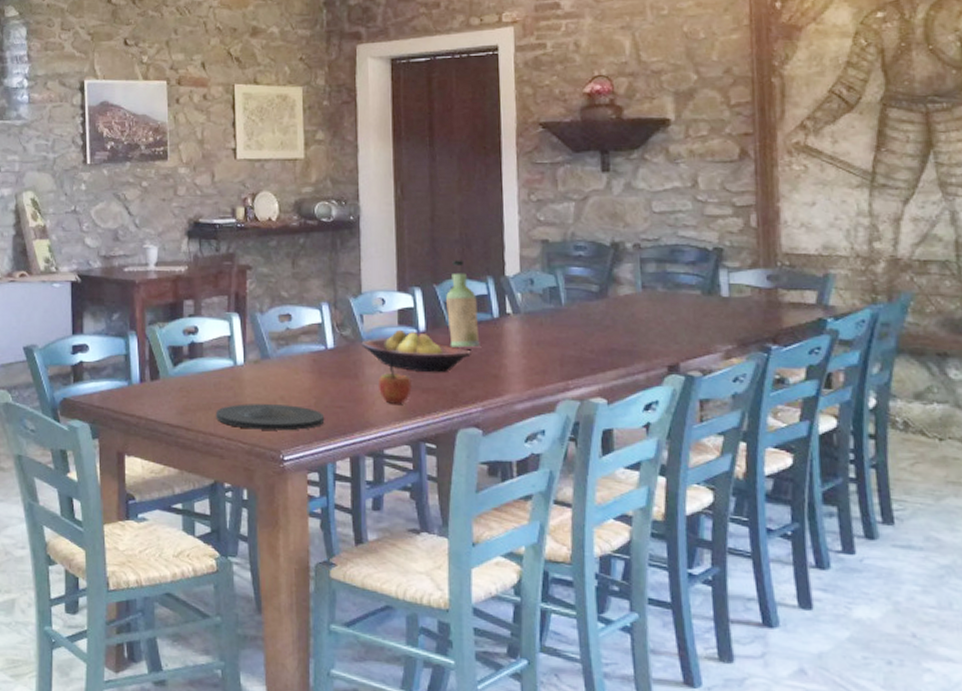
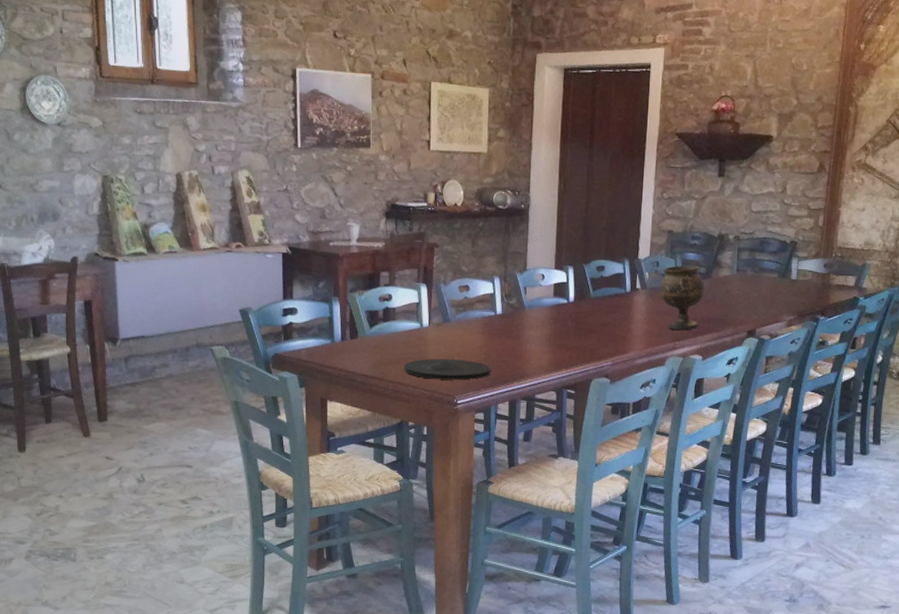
fruit bowl: present [361,329,471,373] -> none [524,300,607,335]
apple: present [379,365,412,404] -> none [535,328,560,359]
bottle: present [446,260,480,348] -> none [591,244,615,315]
goblet: none [539,282,600,366] -> present [660,265,704,331]

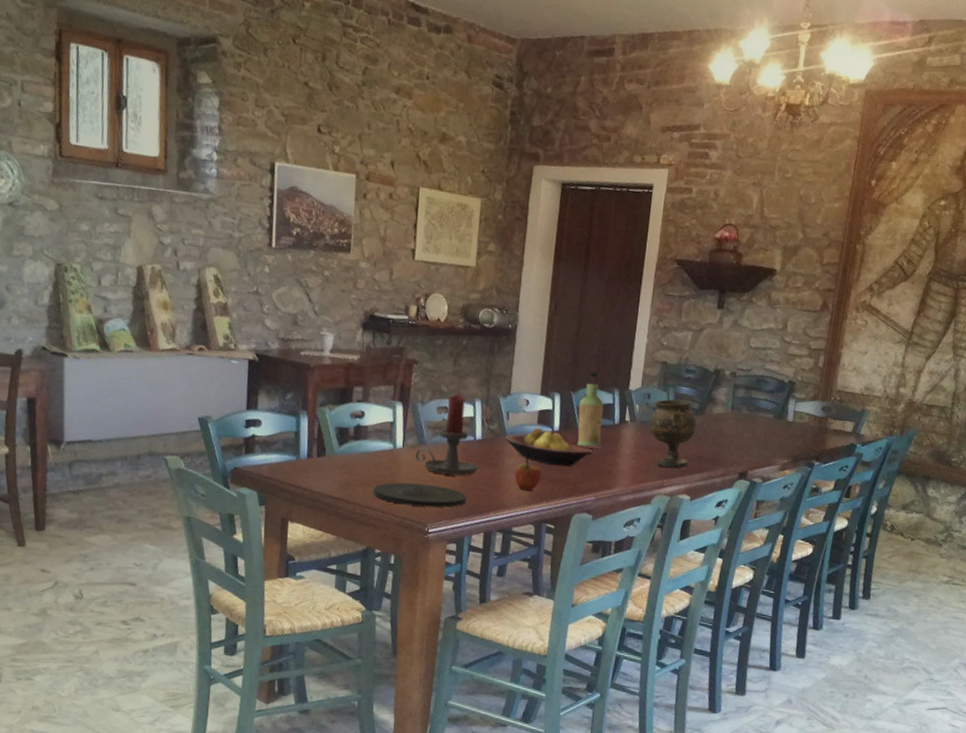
candle holder: none [441,273,501,349] -> present [415,394,479,476]
fruit bowl: none [524,300,607,335] -> present [505,427,593,467]
apple: none [535,328,560,359] -> present [514,457,542,491]
bottle: none [591,244,615,315] -> present [576,372,604,447]

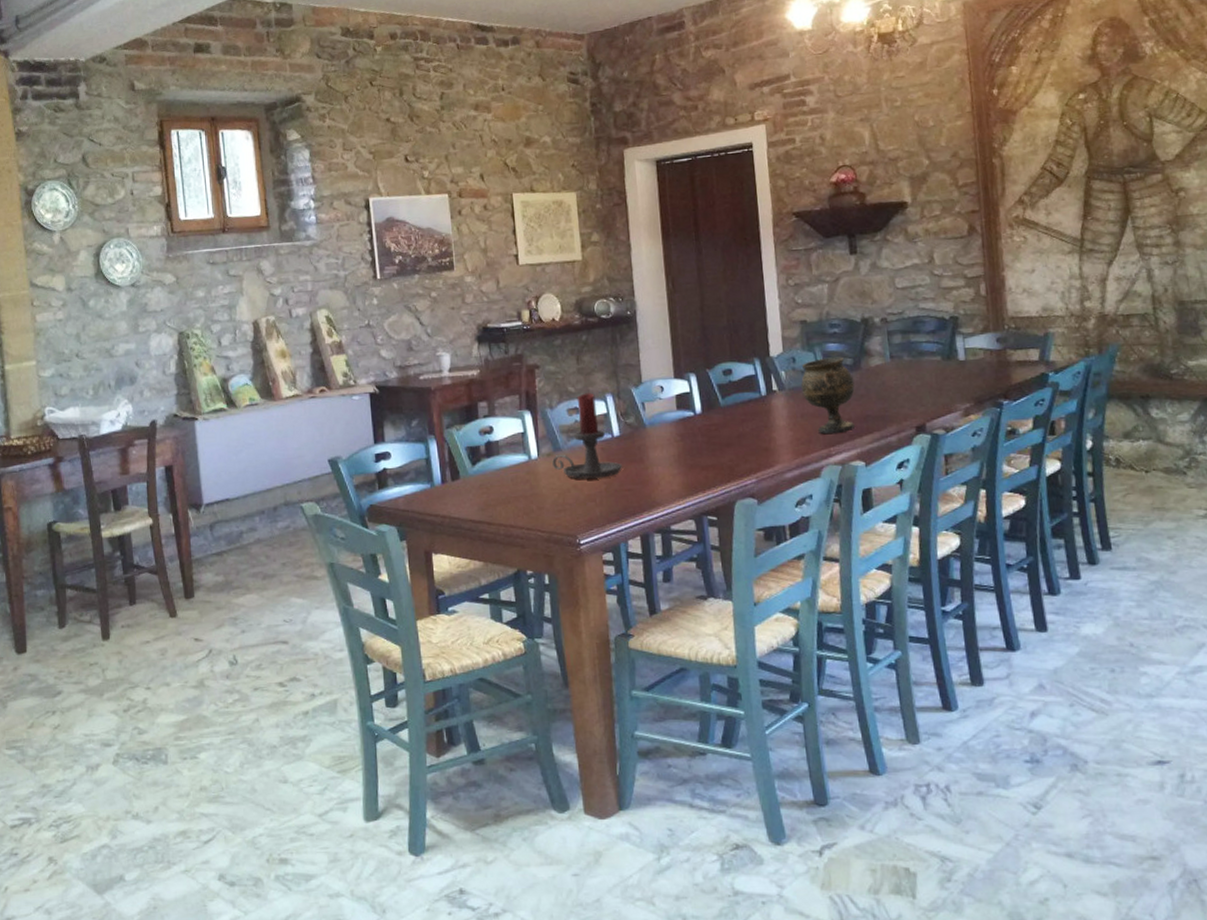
plate: present [373,482,466,508] -> none [515,492,615,518]
fruit bowl: present [505,427,593,467] -> none [644,413,744,452]
apple: present [514,457,542,491] -> none [662,447,692,483]
bottle: present [576,372,604,447] -> none [718,344,751,426]

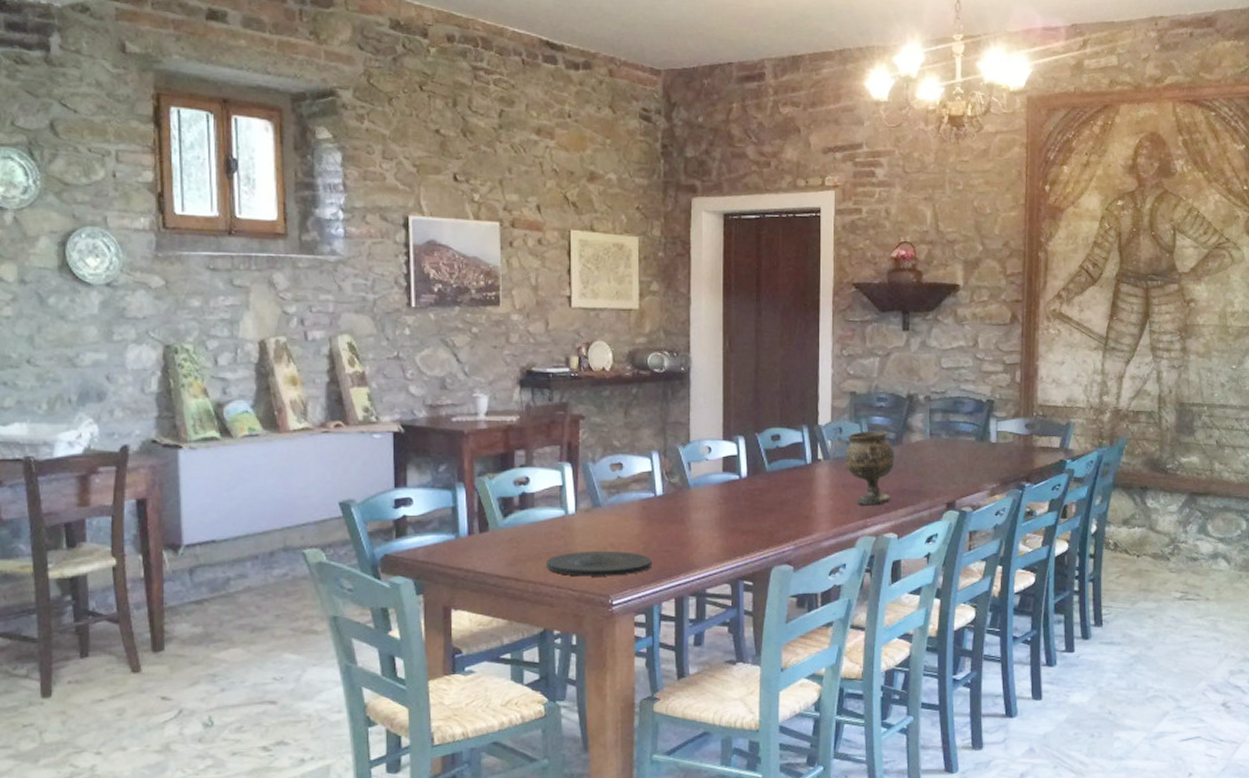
plate: none [515,492,615,518] -> present [547,551,651,577]
candle holder: present [552,392,622,479] -> none [590,448,662,538]

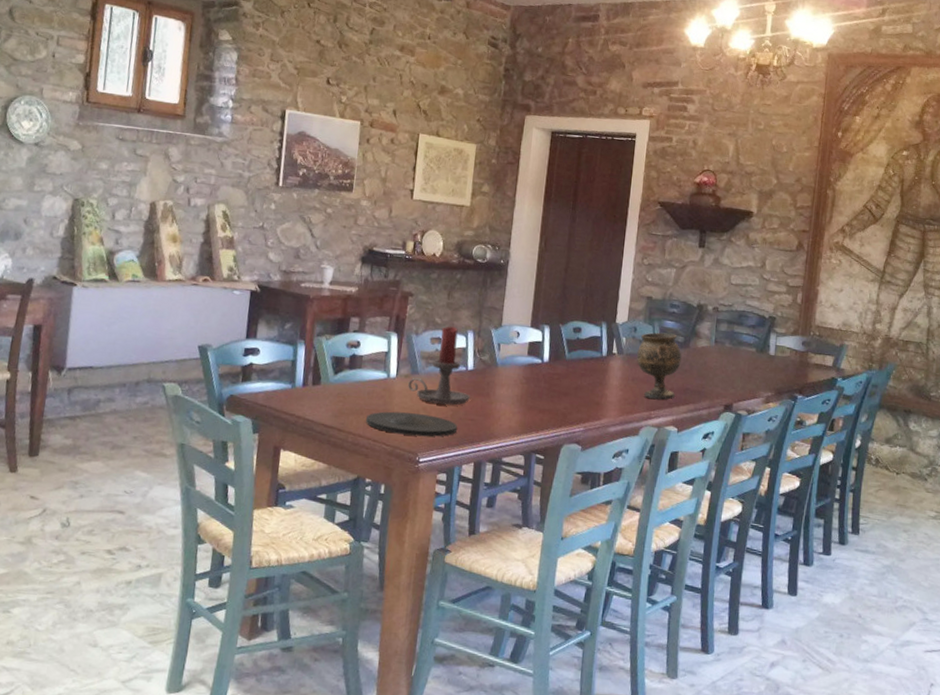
candle holder: none [590,448,662,538] -> present [408,326,470,405]

